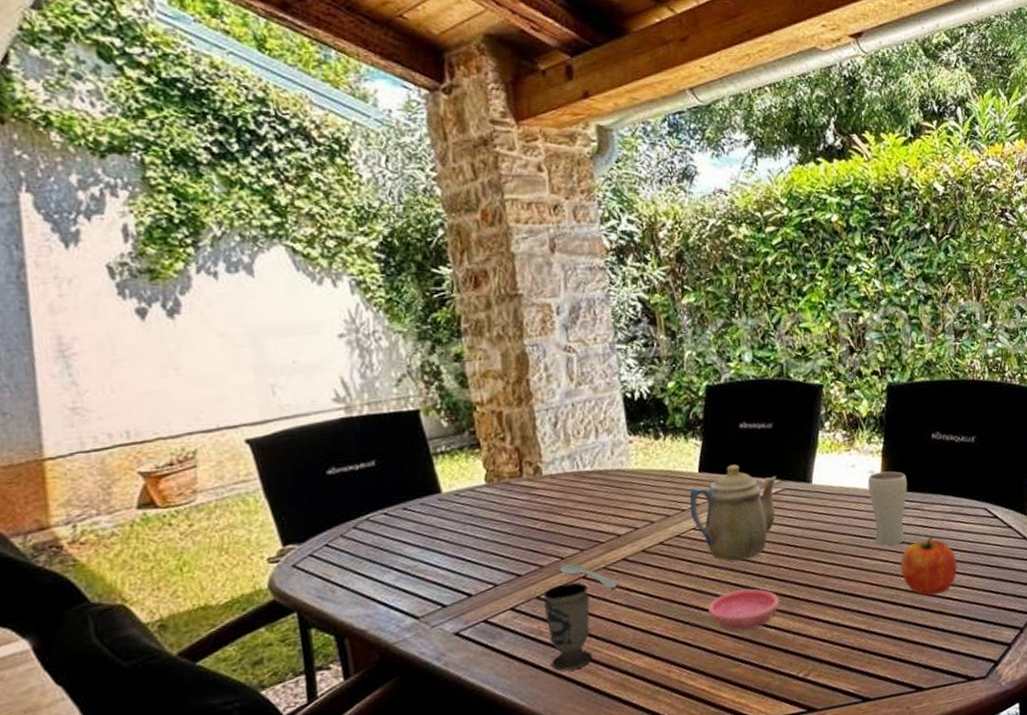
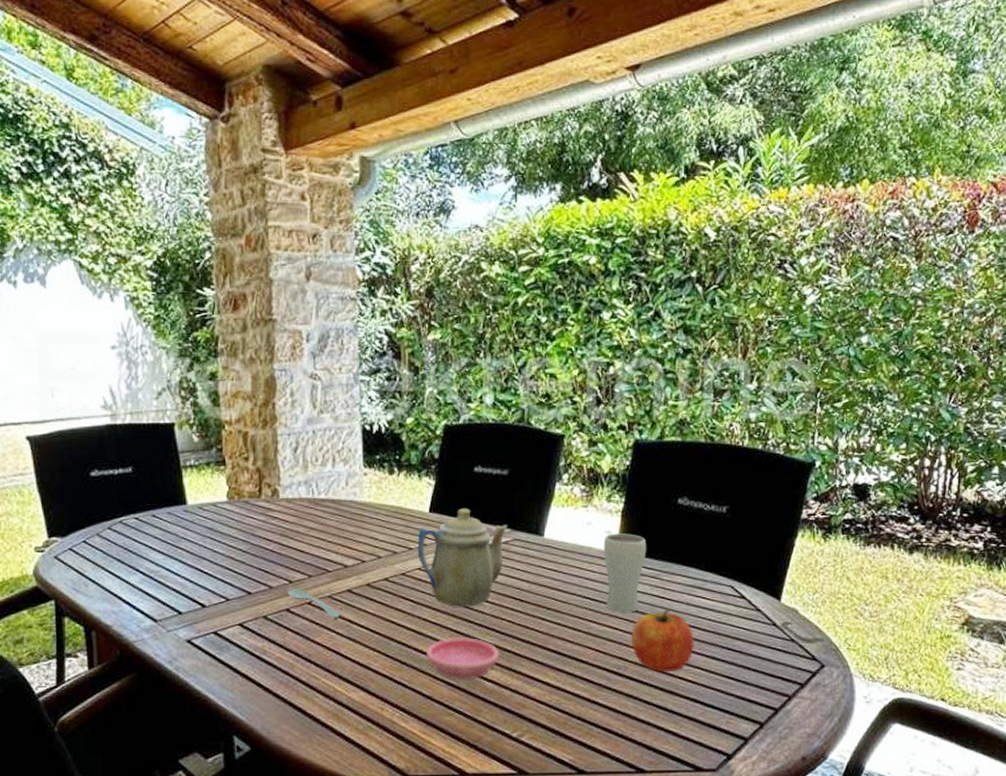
cup: present [543,582,593,671] -> none [269,607,313,692]

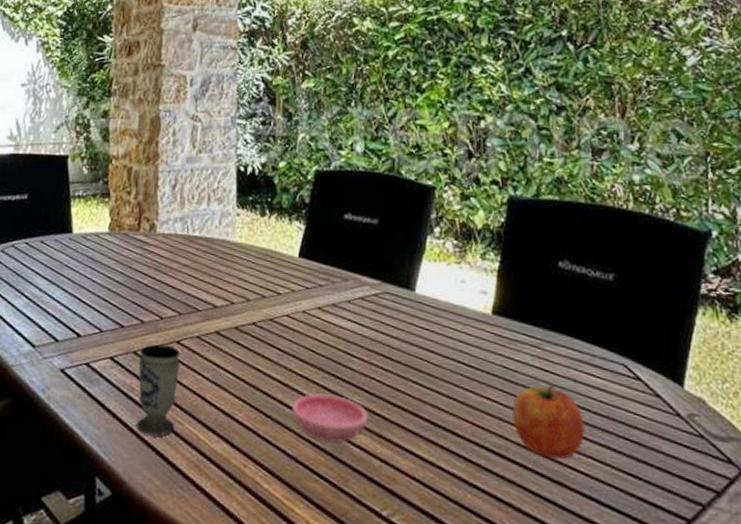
cup: none [269,607,313,692] -> present [136,344,180,436]
spoon: present [287,589,339,618] -> none [158,325,207,361]
teapot: present [417,508,508,607] -> none [286,255,378,362]
drinking glass: present [603,533,647,613] -> none [478,294,527,385]

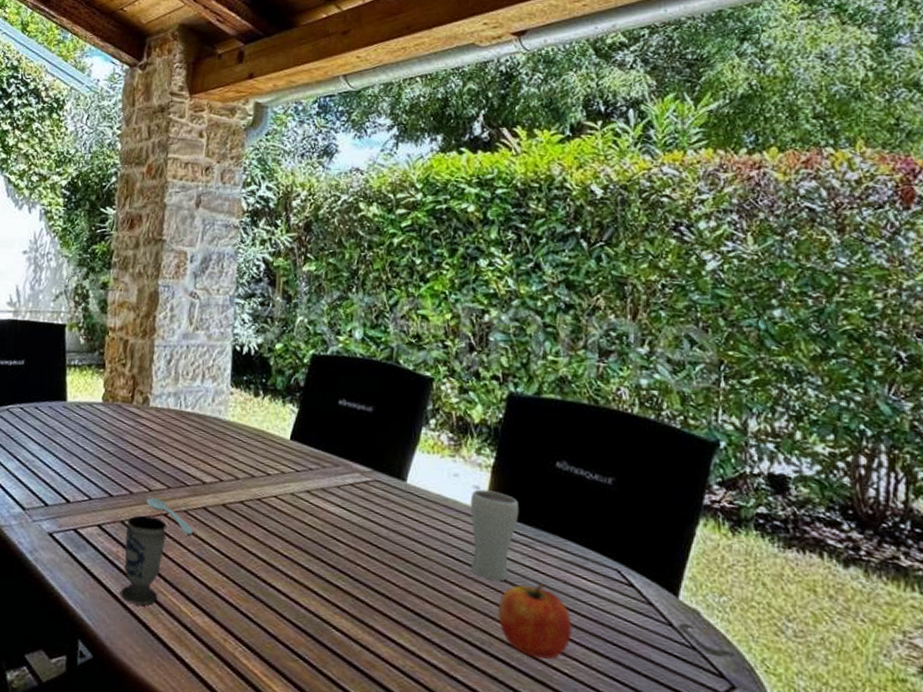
spoon: none [158,325,207,361] -> present [146,497,193,535]
saucer: present [292,393,368,443] -> none [275,575,351,626]
drinking glass: none [478,294,527,385] -> present [470,489,520,581]

